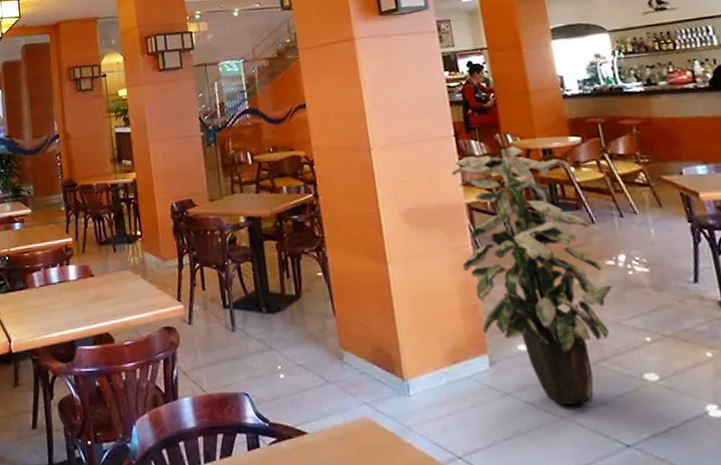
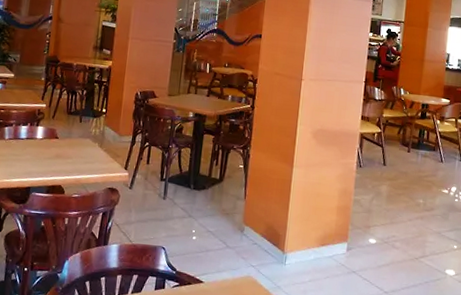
indoor plant: present [451,146,613,405] -> none [346,97,442,285]

